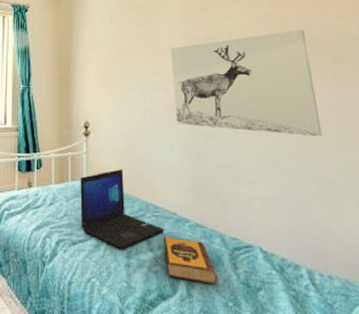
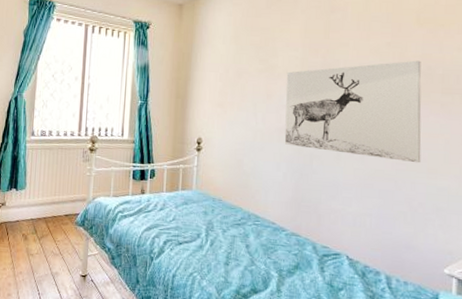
laptop: present [80,169,165,249] -> none [187,182,263,250]
hardback book: present [163,236,219,285] -> none [260,242,306,284]

